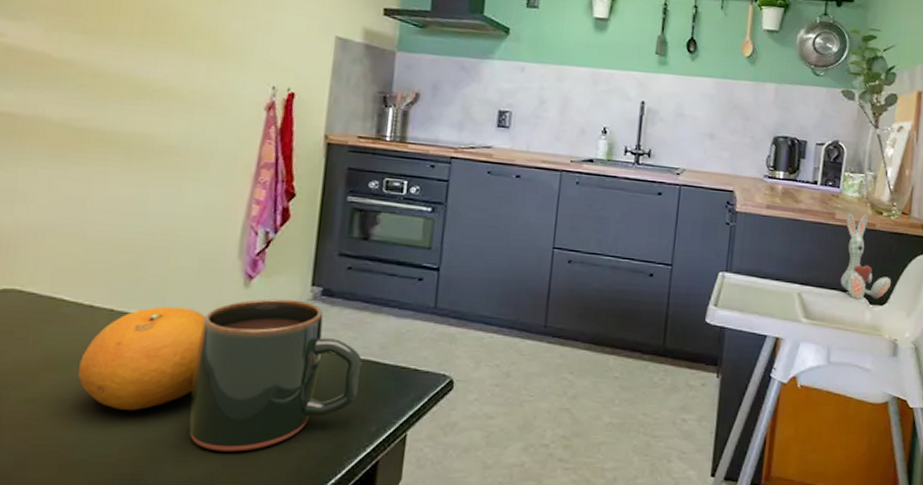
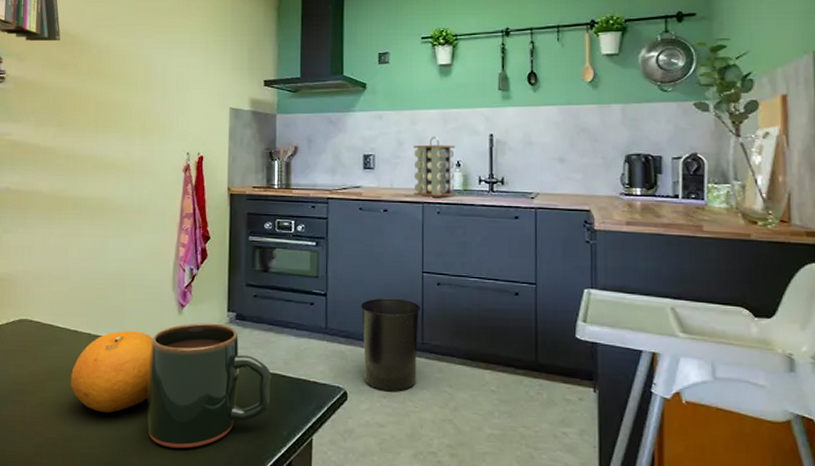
waste bin: none [475,275,547,380] -> present [361,298,421,392]
spice rack: none [551,98,604,167] -> present [413,137,456,198]
stuffed toy: present [840,213,891,301] -> none [716,224,777,314]

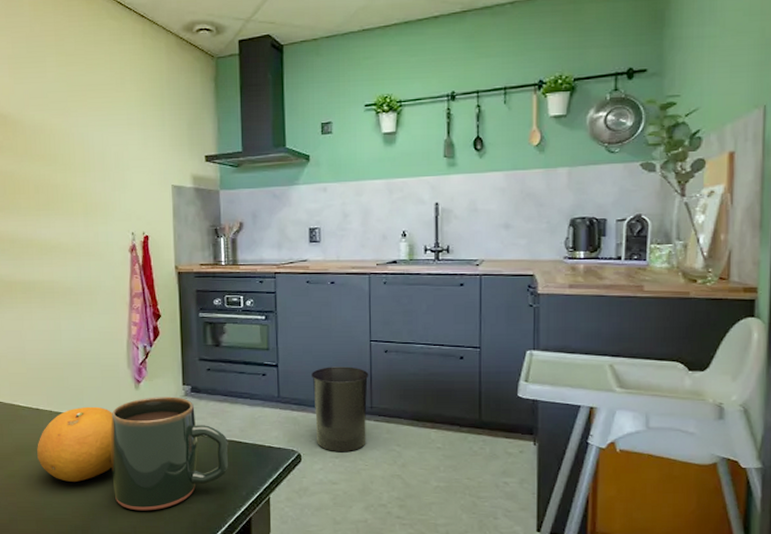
spice rack: present [413,137,456,198] -> none [359,208,402,269]

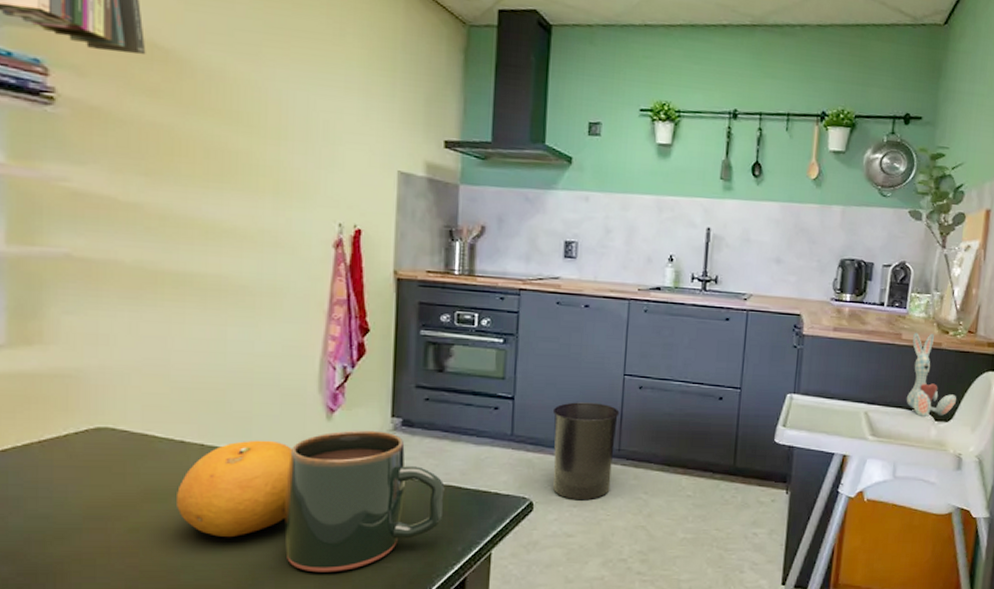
stuffed toy: none [654,284,711,368] -> present [906,333,956,418]

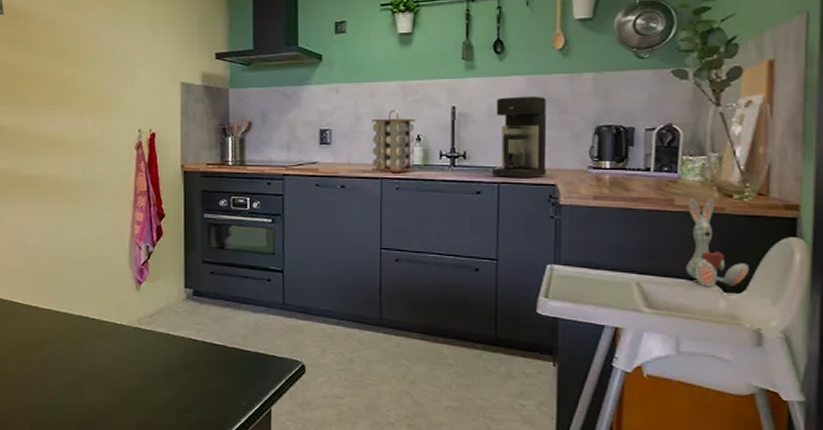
fruit: present [177,440,292,537] -> none [34,306,112,384]
mug: present [283,430,445,573] -> none [108,299,230,418]
waste bin: present [553,402,620,501] -> none [318,274,379,366]
spice rack: none [619,226,670,295] -> present [371,110,416,174]
coffee maker: none [741,223,798,307] -> present [491,96,547,179]

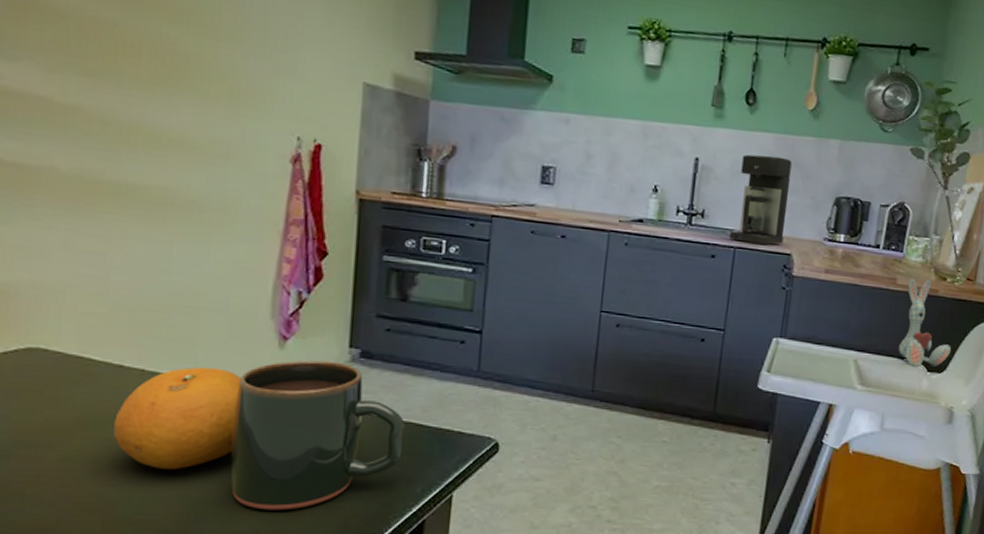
fruit: none [34,306,112,384] -> present [114,367,241,469]
mug: none [108,299,230,418] -> present [230,360,405,511]
spice rack: present [371,110,416,174] -> none [599,153,655,227]

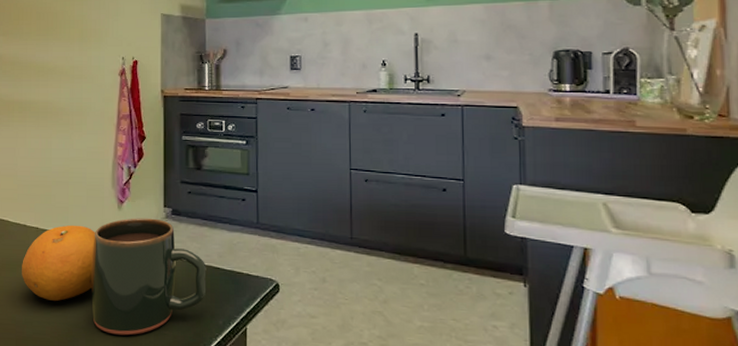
coffee maker: present [728,154,792,245] -> none [455,22,508,101]
stuffed toy: present [898,278,951,368] -> none [650,120,715,209]

